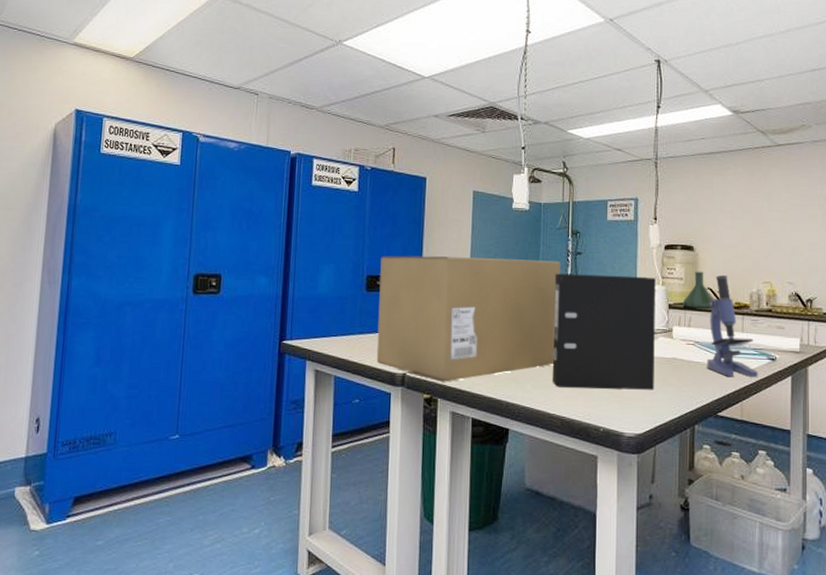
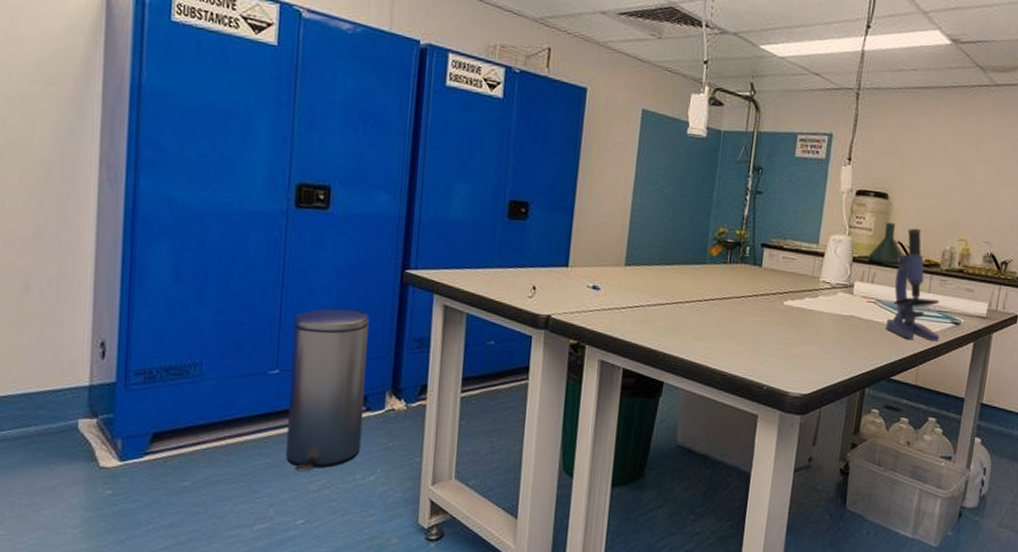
pedal bin: none [184,378,253,528] -> present [286,308,369,472]
box: present [376,255,561,382] -> none [516,178,738,328]
binder: present [552,273,656,390] -> none [715,213,842,349]

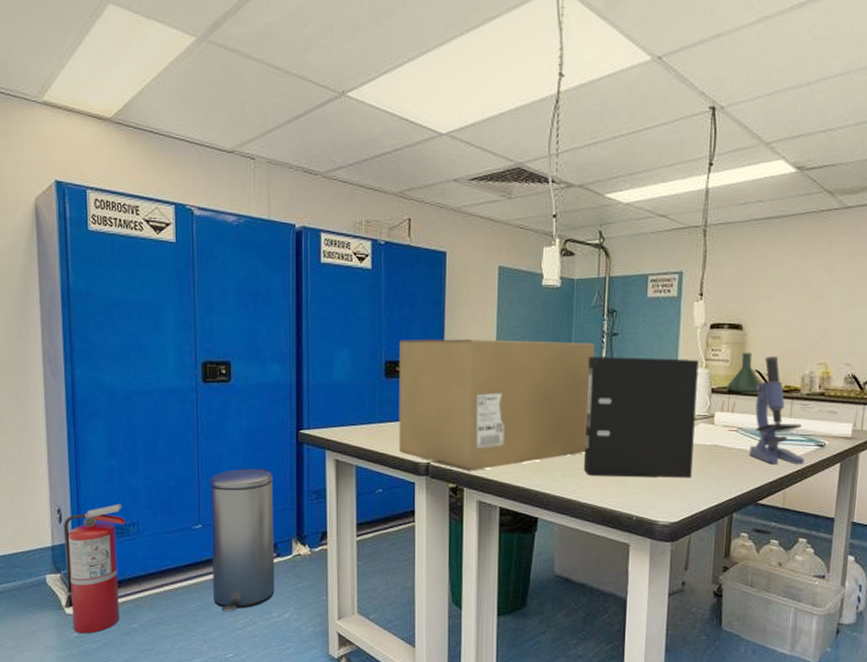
fire extinguisher: none [98,340,187,492] -> present [63,503,126,634]
box: none [516,178,738,328] -> present [398,339,595,471]
binder: none [715,213,842,349] -> present [583,356,699,478]

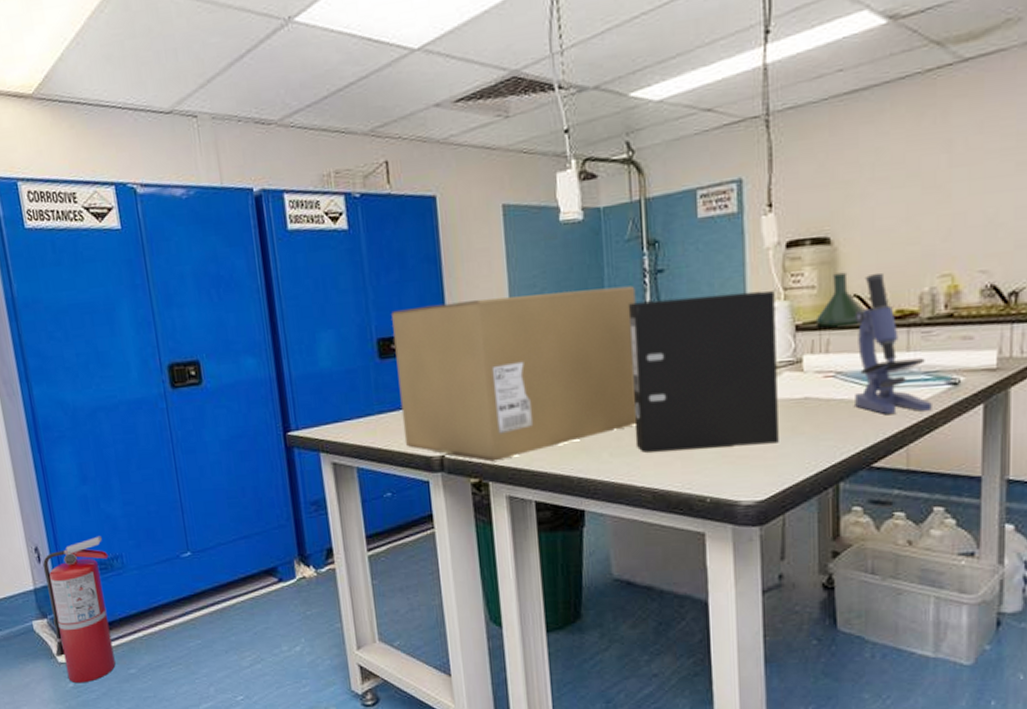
pedal bin: present [210,468,275,612] -> none [193,481,282,649]

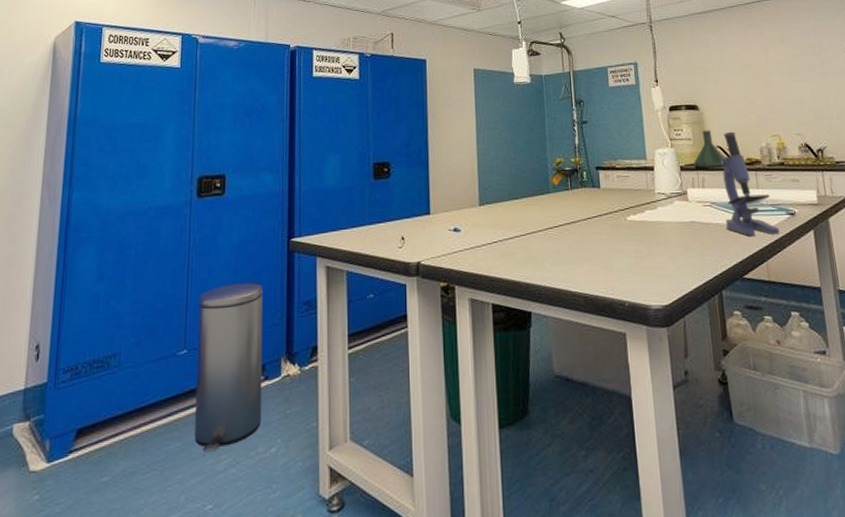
fire extinguisher: present [42,535,116,684] -> none [28,333,108,495]
pedal bin: none [193,481,282,649] -> present [195,282,263,452]
box: present [391,285,636,462] -> none [386,132,570,268]
binder: present [628,290,779,453] -> none [562,140,676,263]

